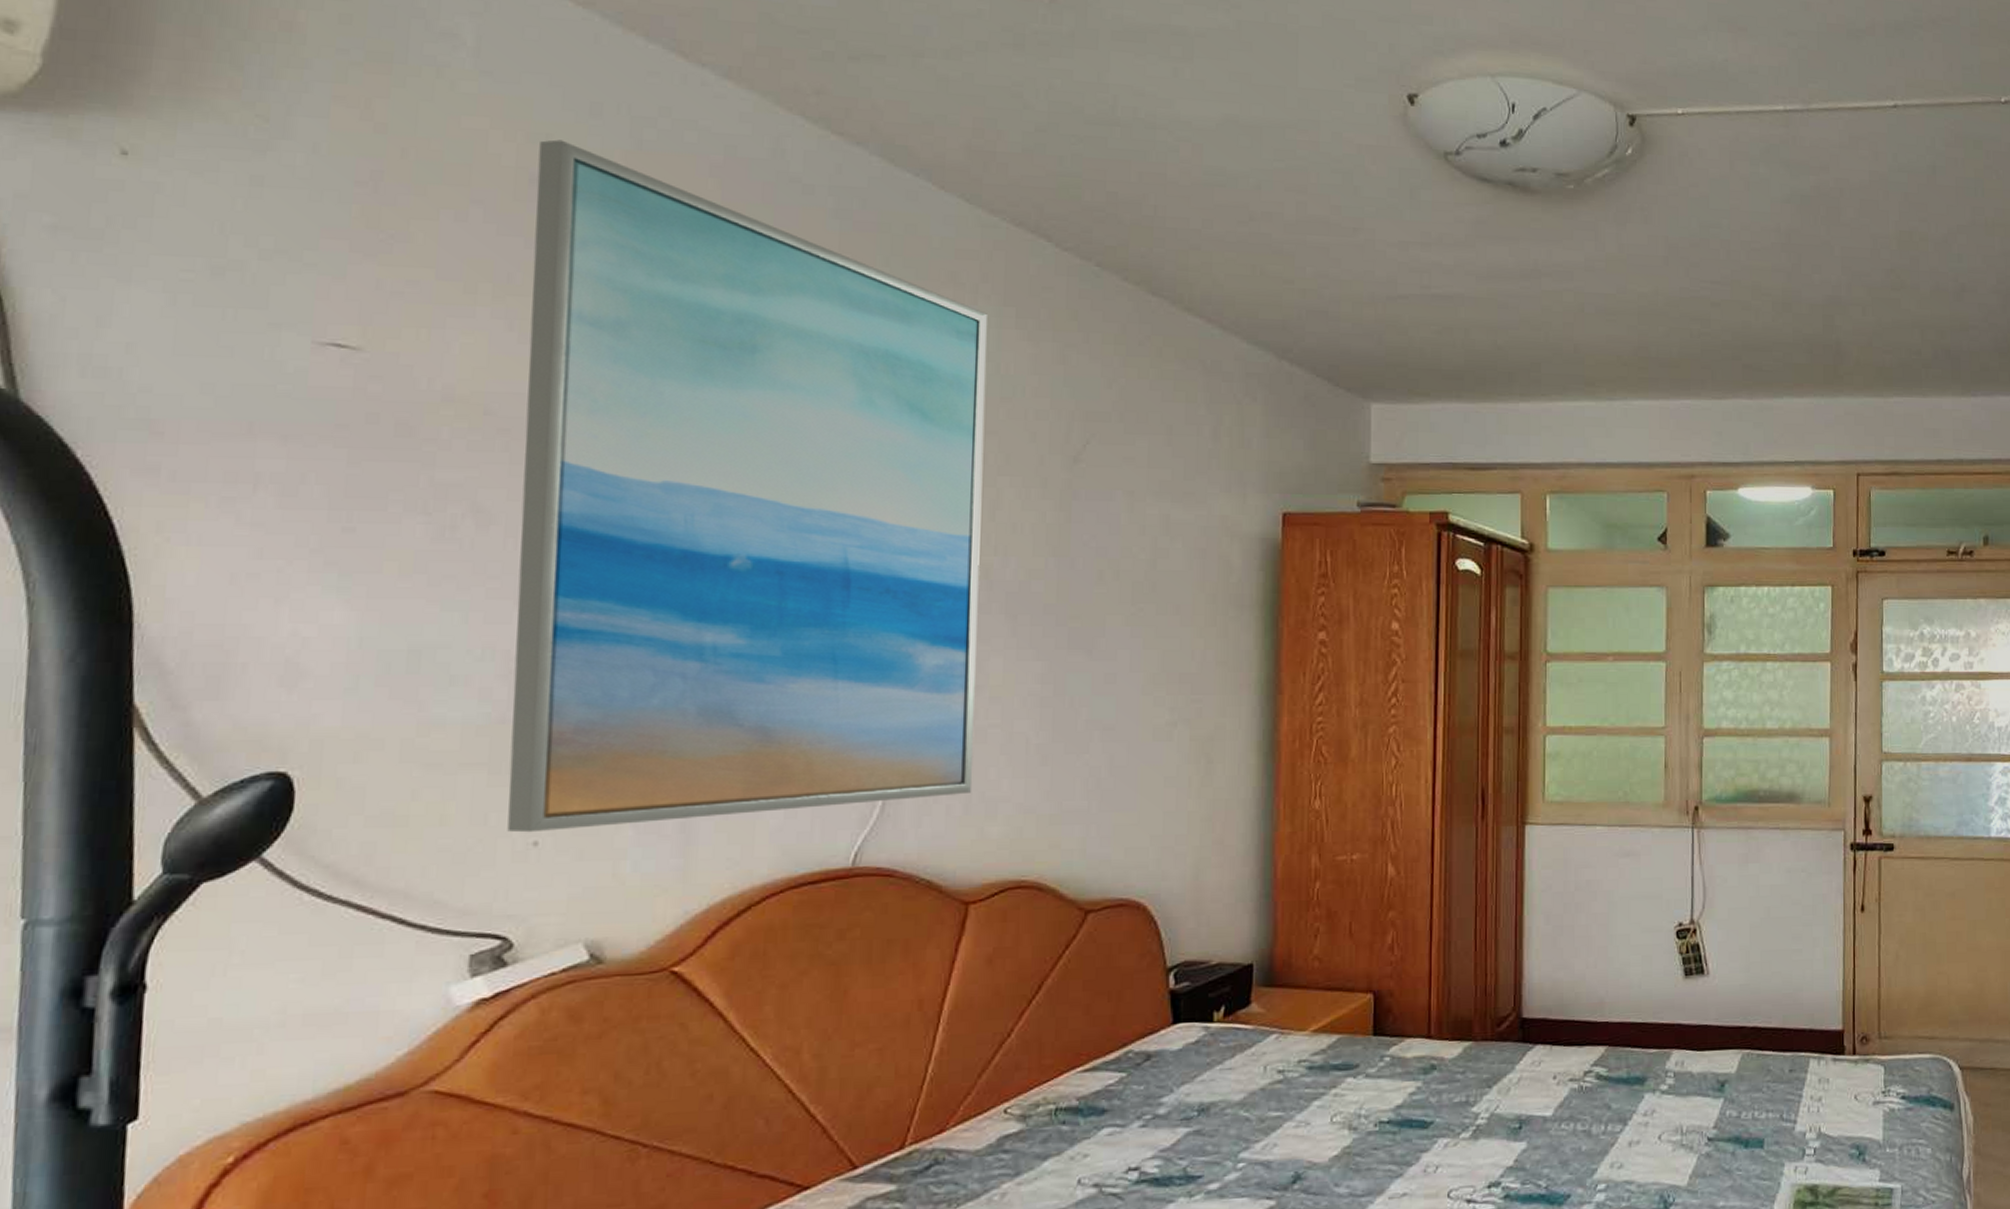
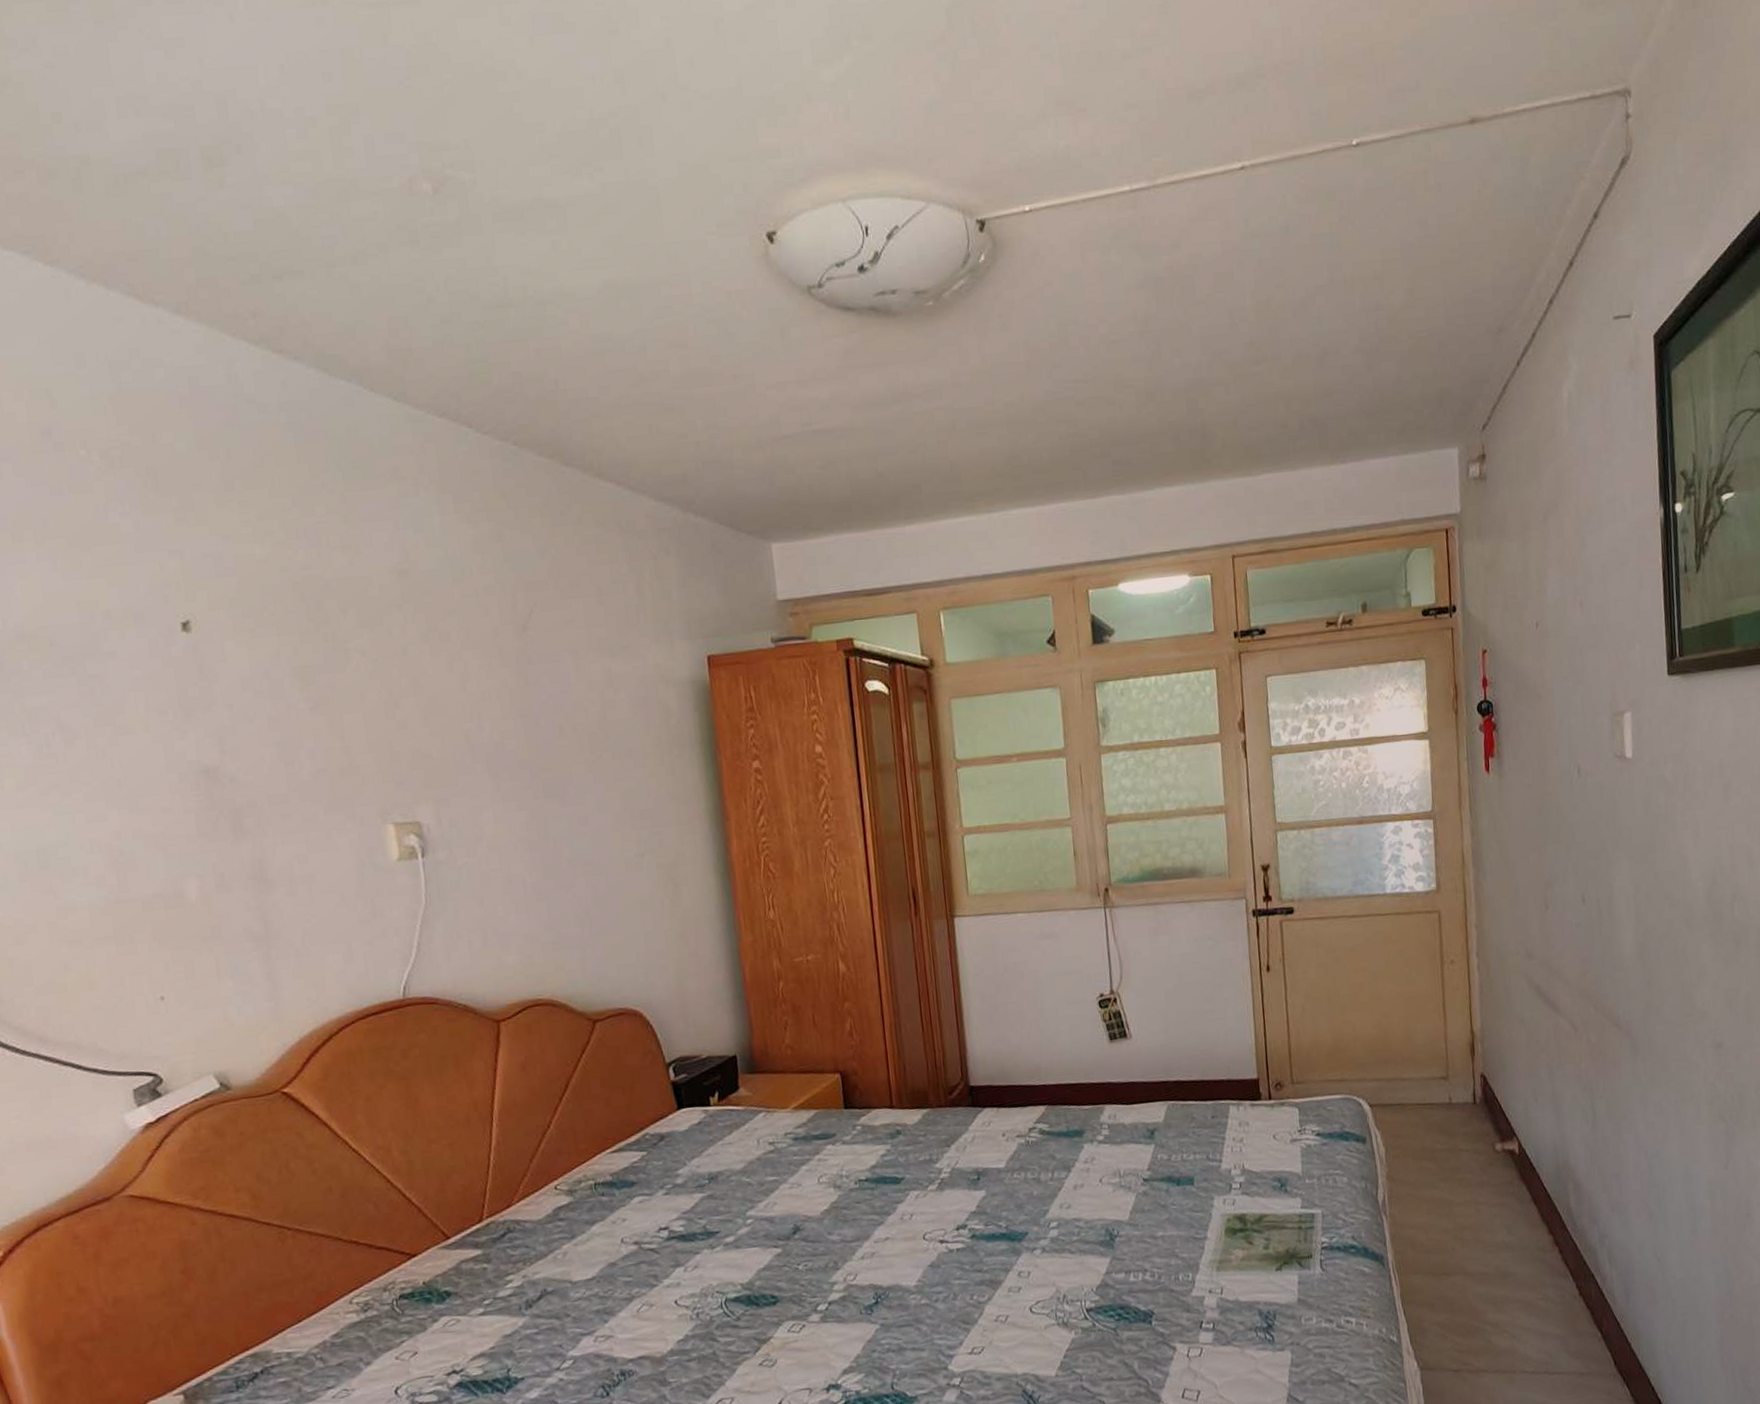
wall art: present [507,139,987,833] -> none [42,392,487,991]

